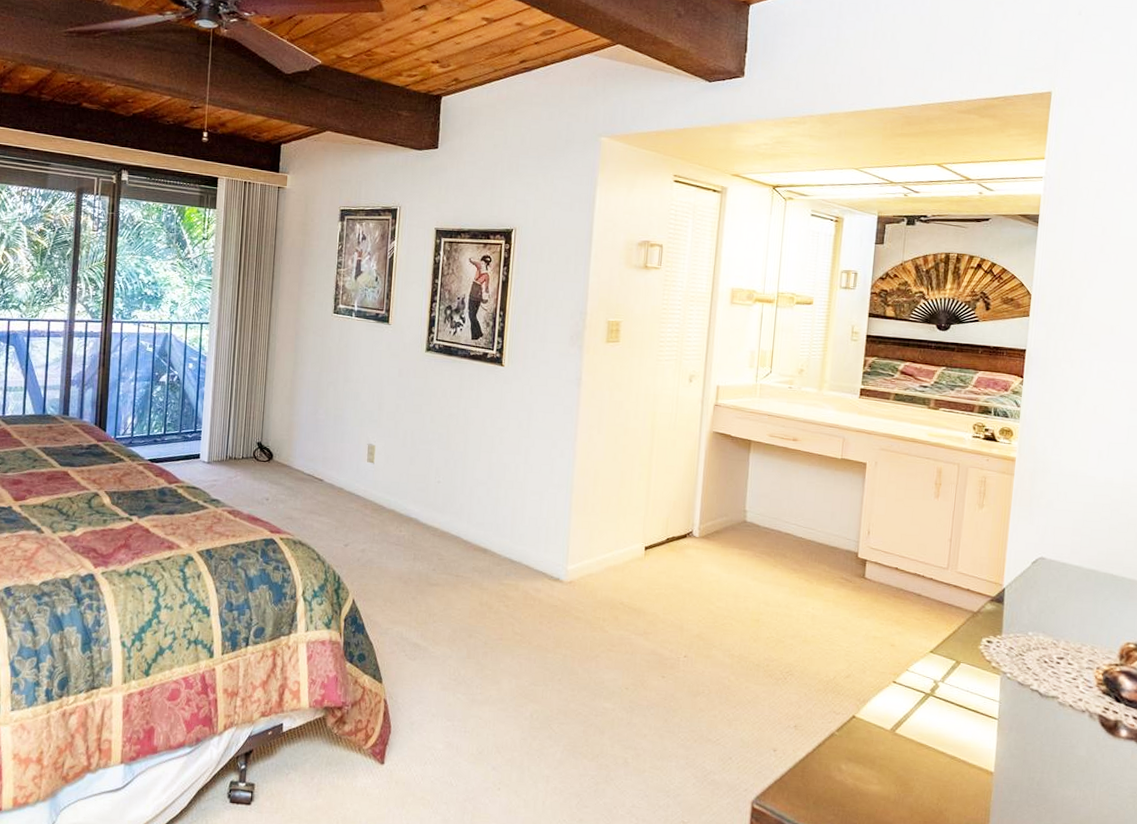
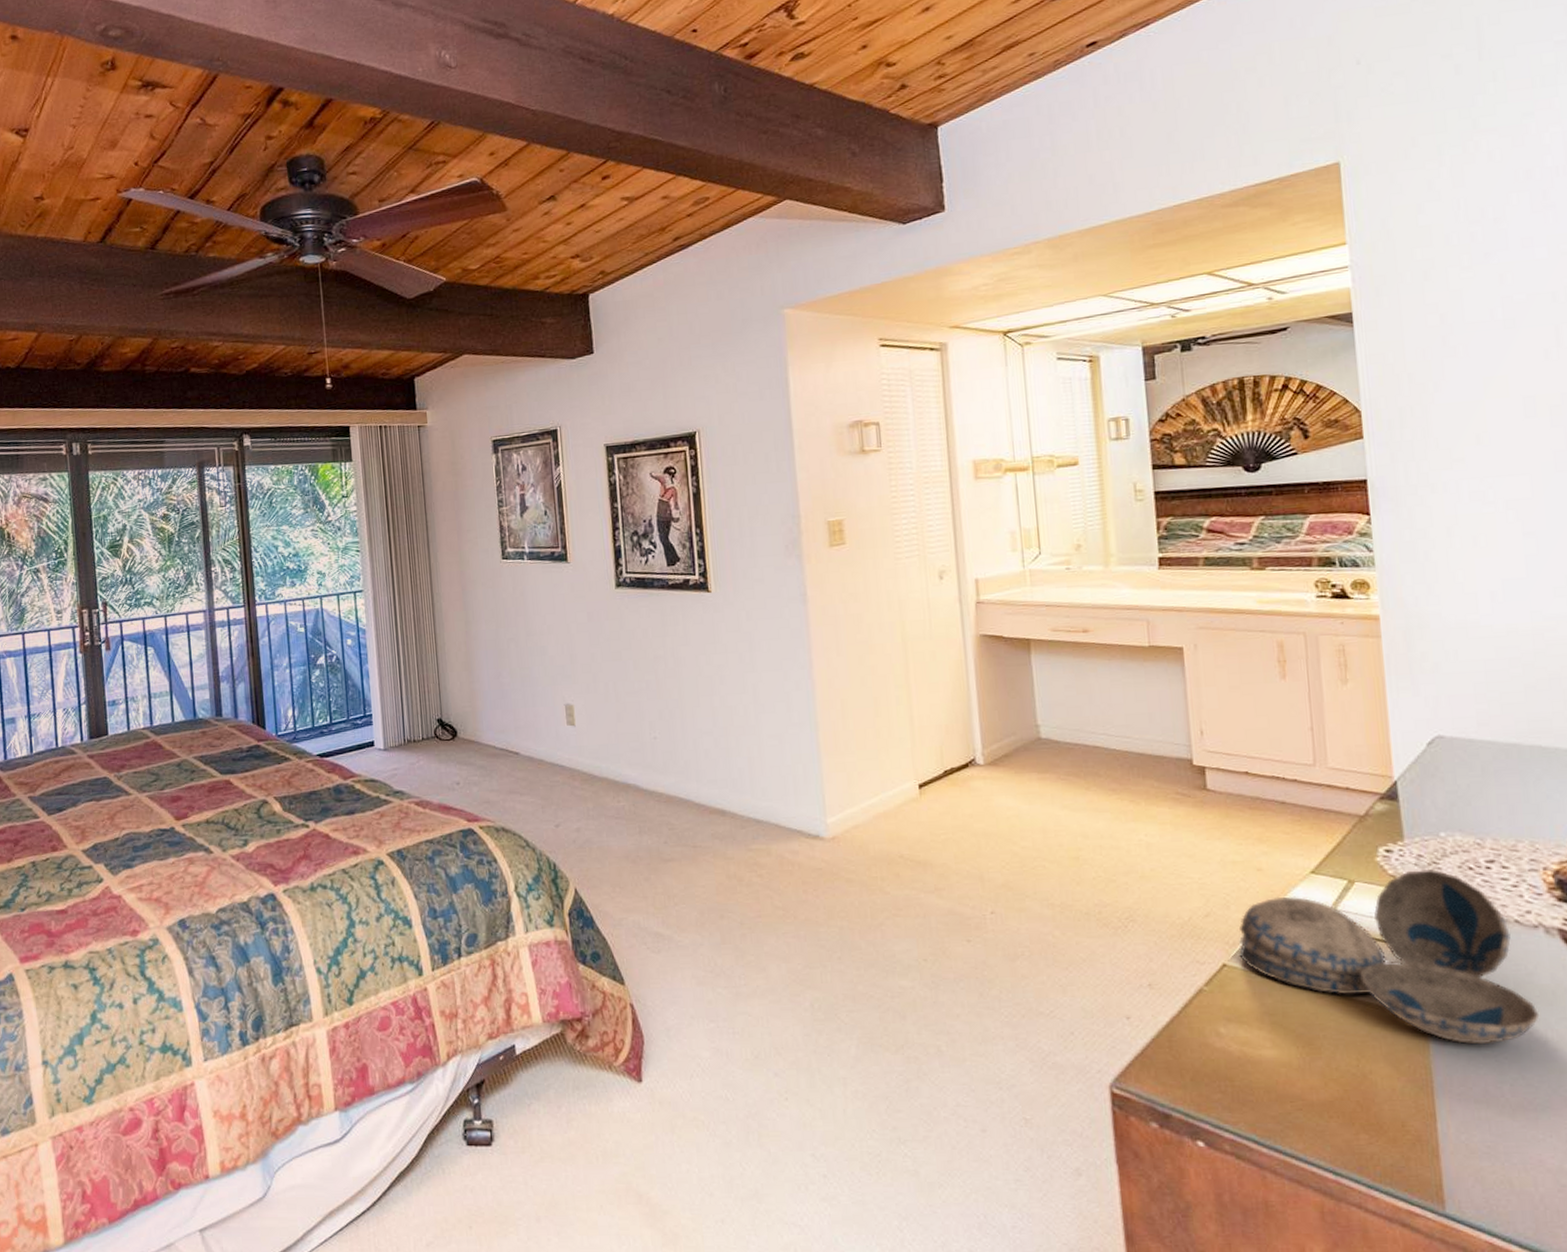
decorative bowl: none [865,658,1074,797] -> present [1238,868,1540,1045]

